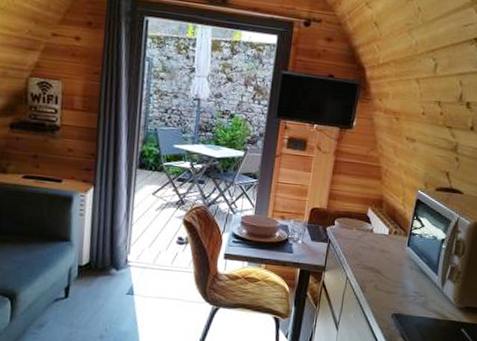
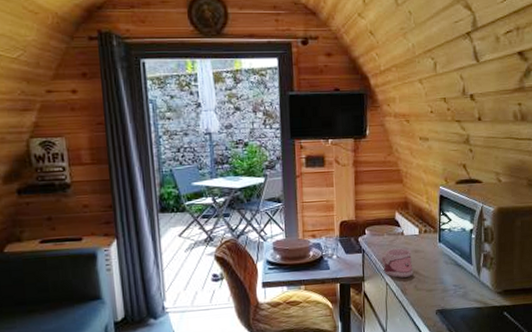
mug: none [345,243,378,276] -> present [381,248,413,278]

